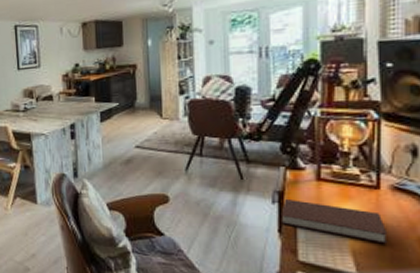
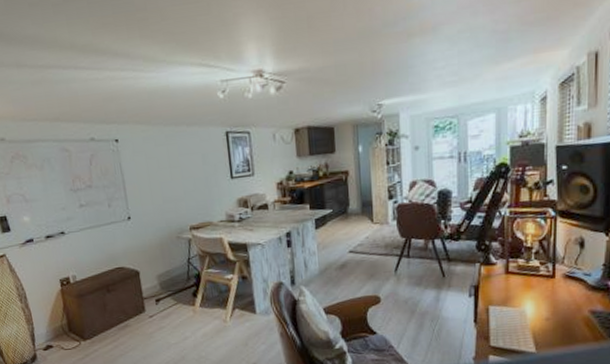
notebook: present [281,198,388,244] -> none [476,291,560,325]

